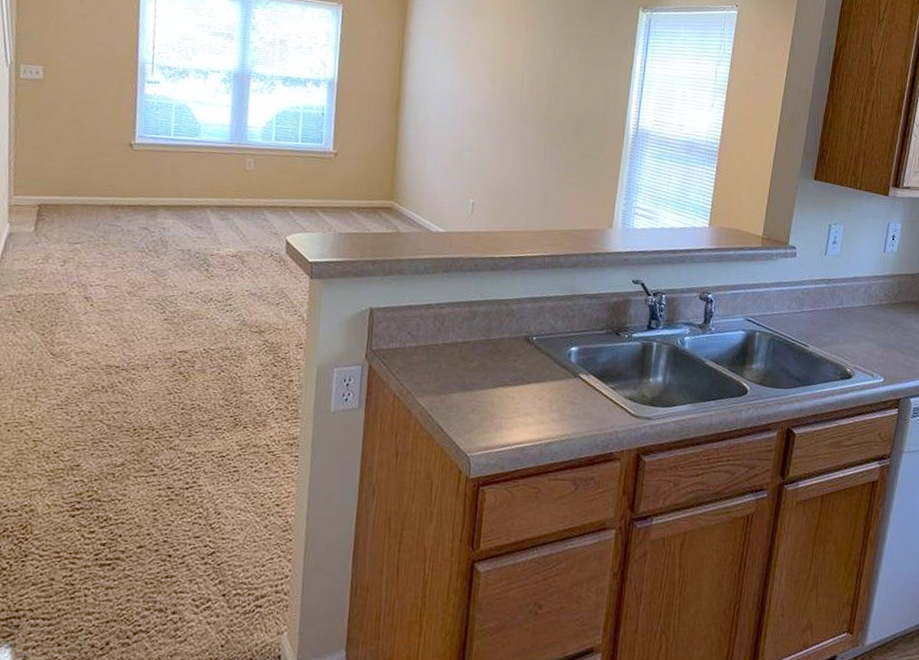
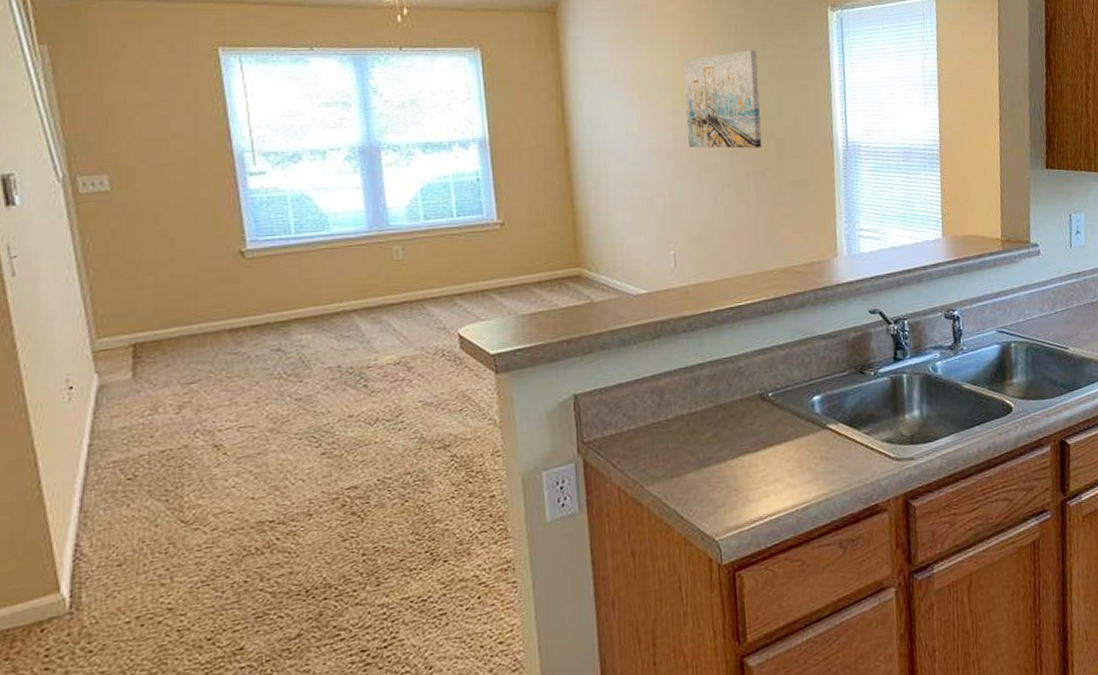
wall art: none [501,36,571,123] -> present [683,49,762,149]

